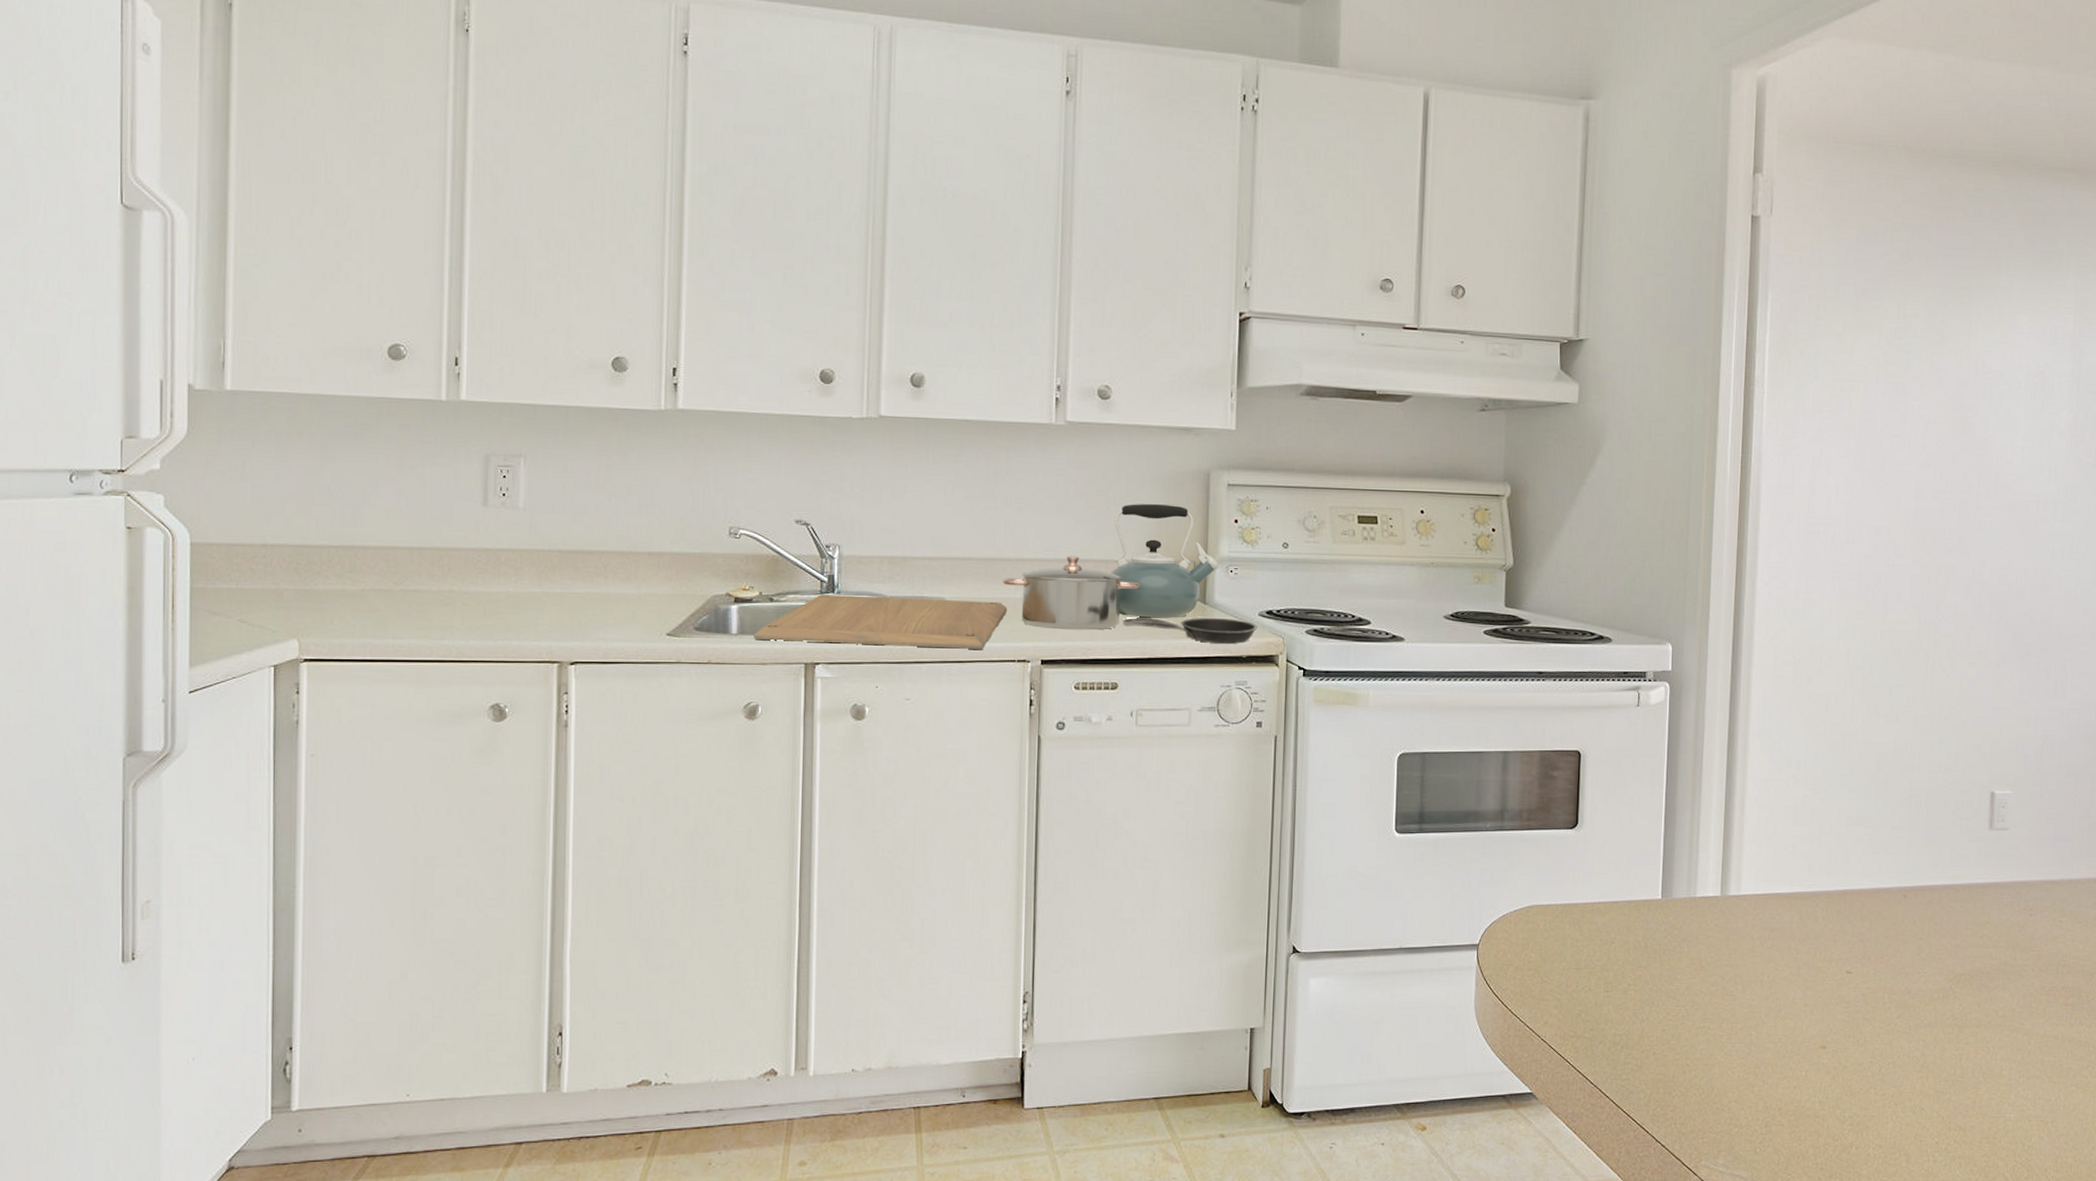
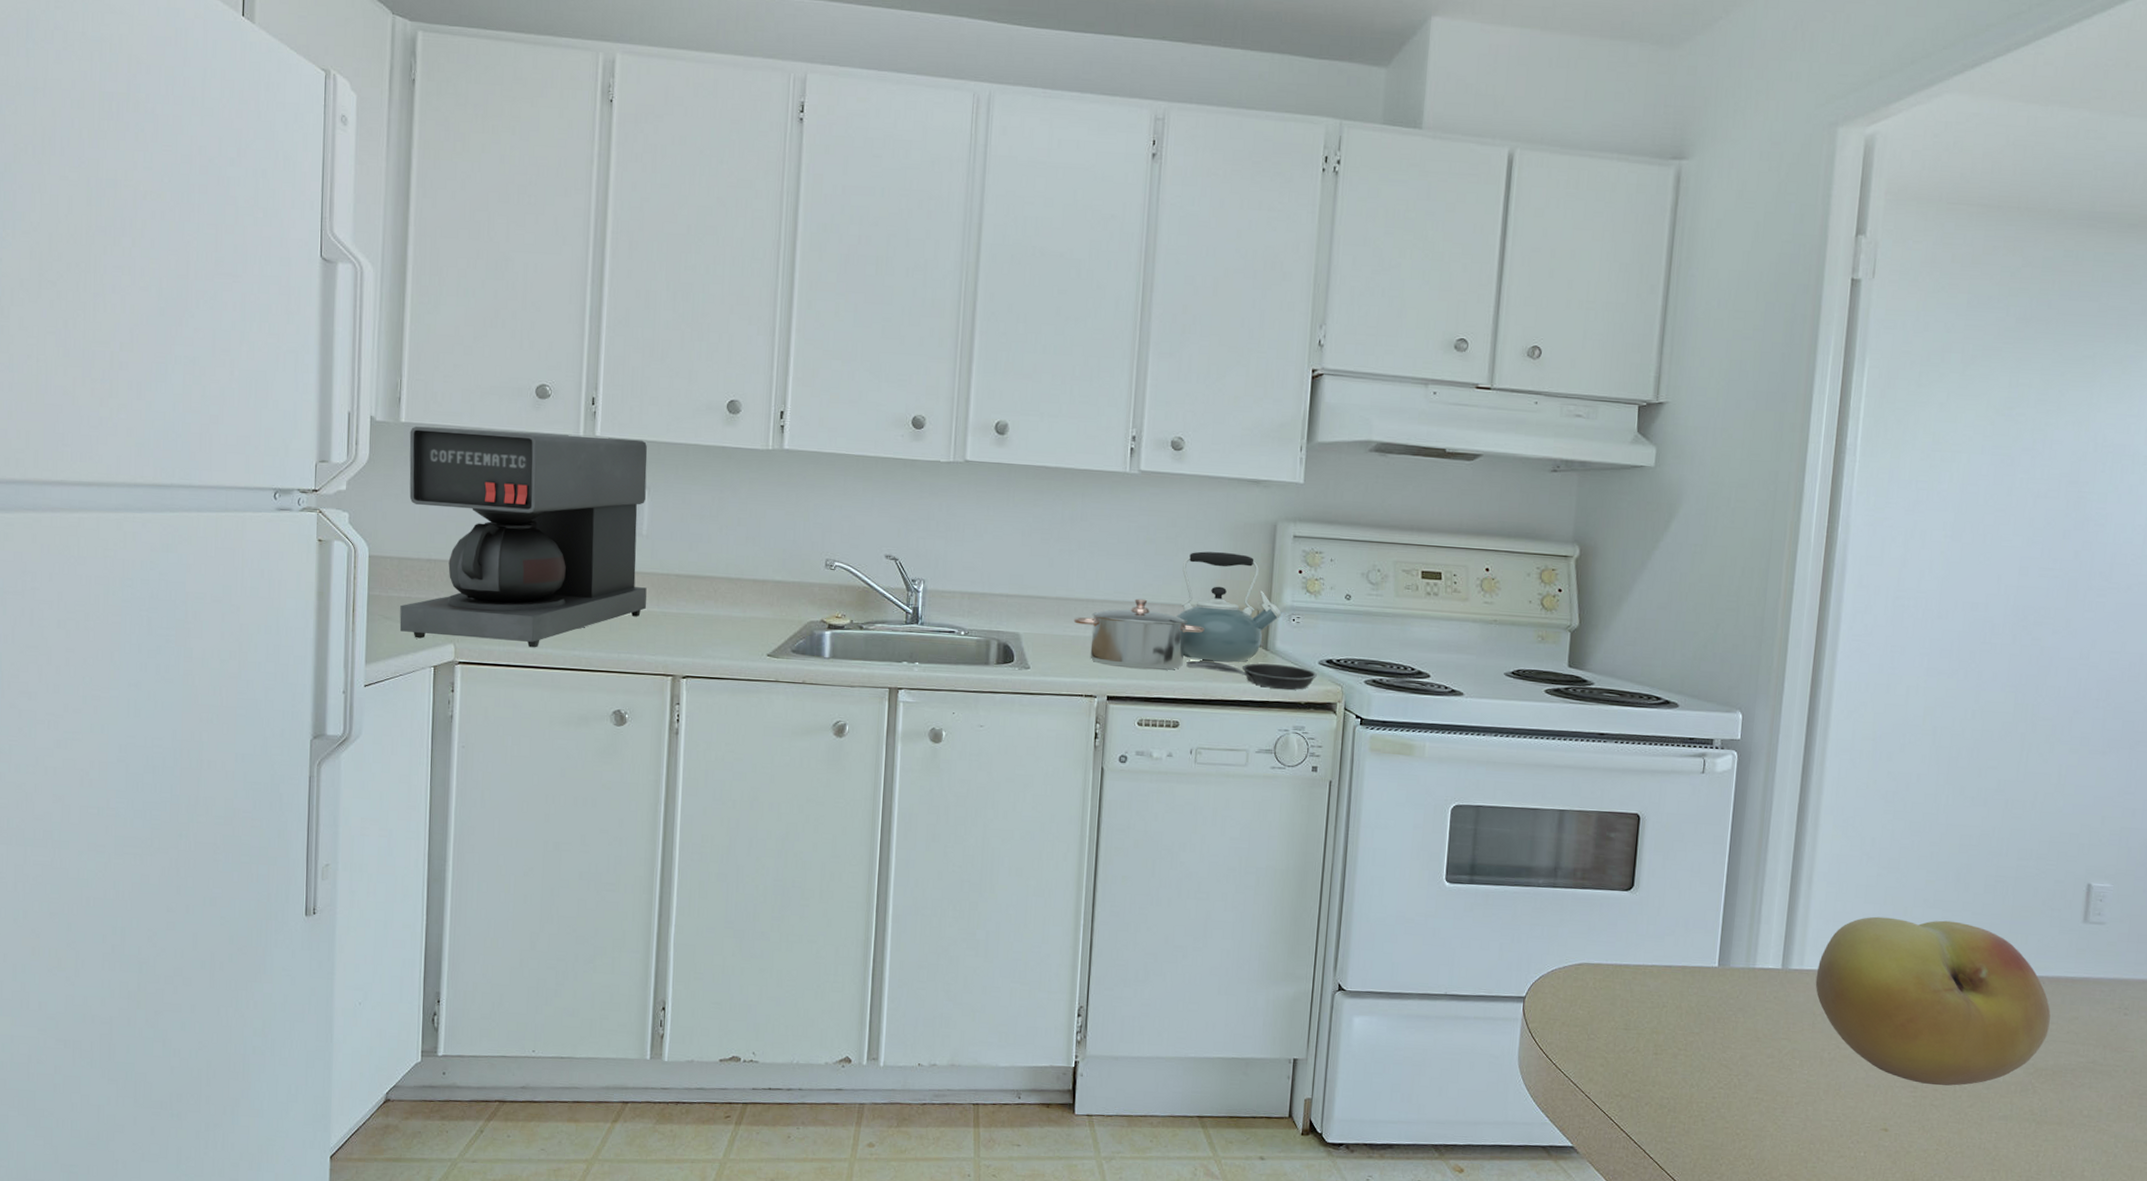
coffee maker: none [230,394,527,639] -> present [399,426,648,648]
chopping board: present [753,595,1008,649] -> none [844,625,1078,683]
fruit: none [1752,837,1965,999] -> present [1815,916,2051,1086]

